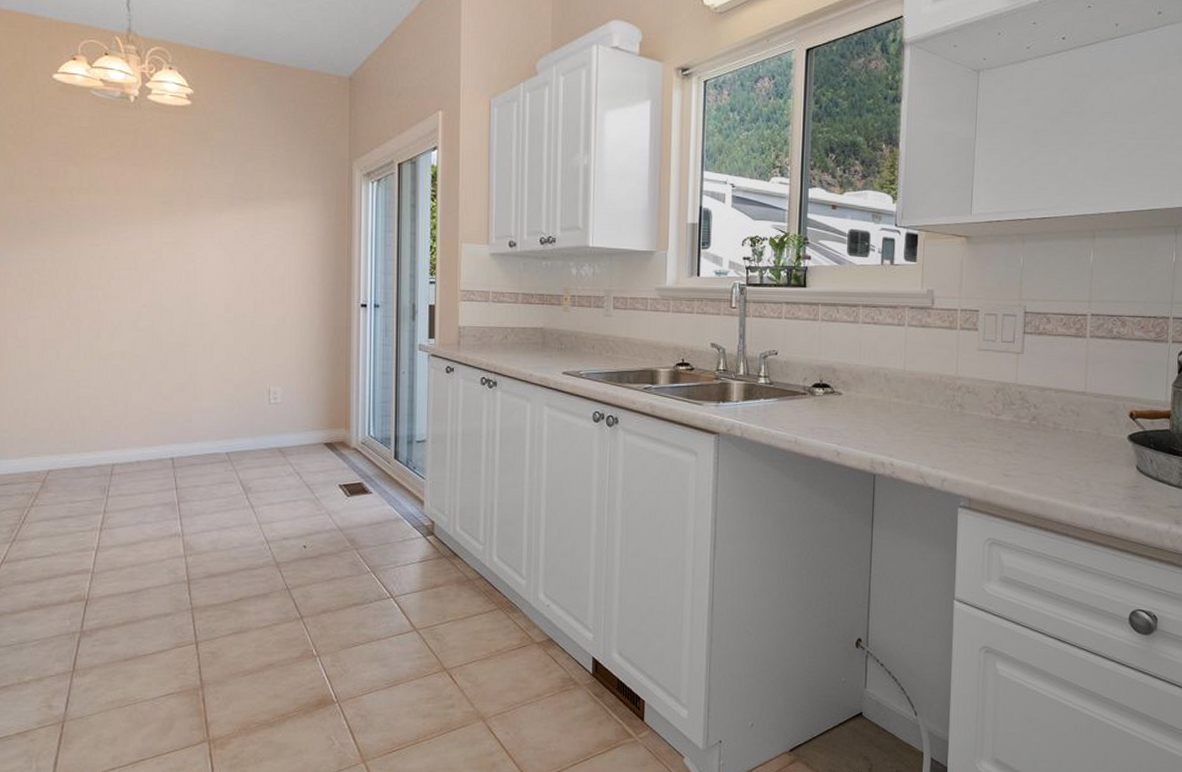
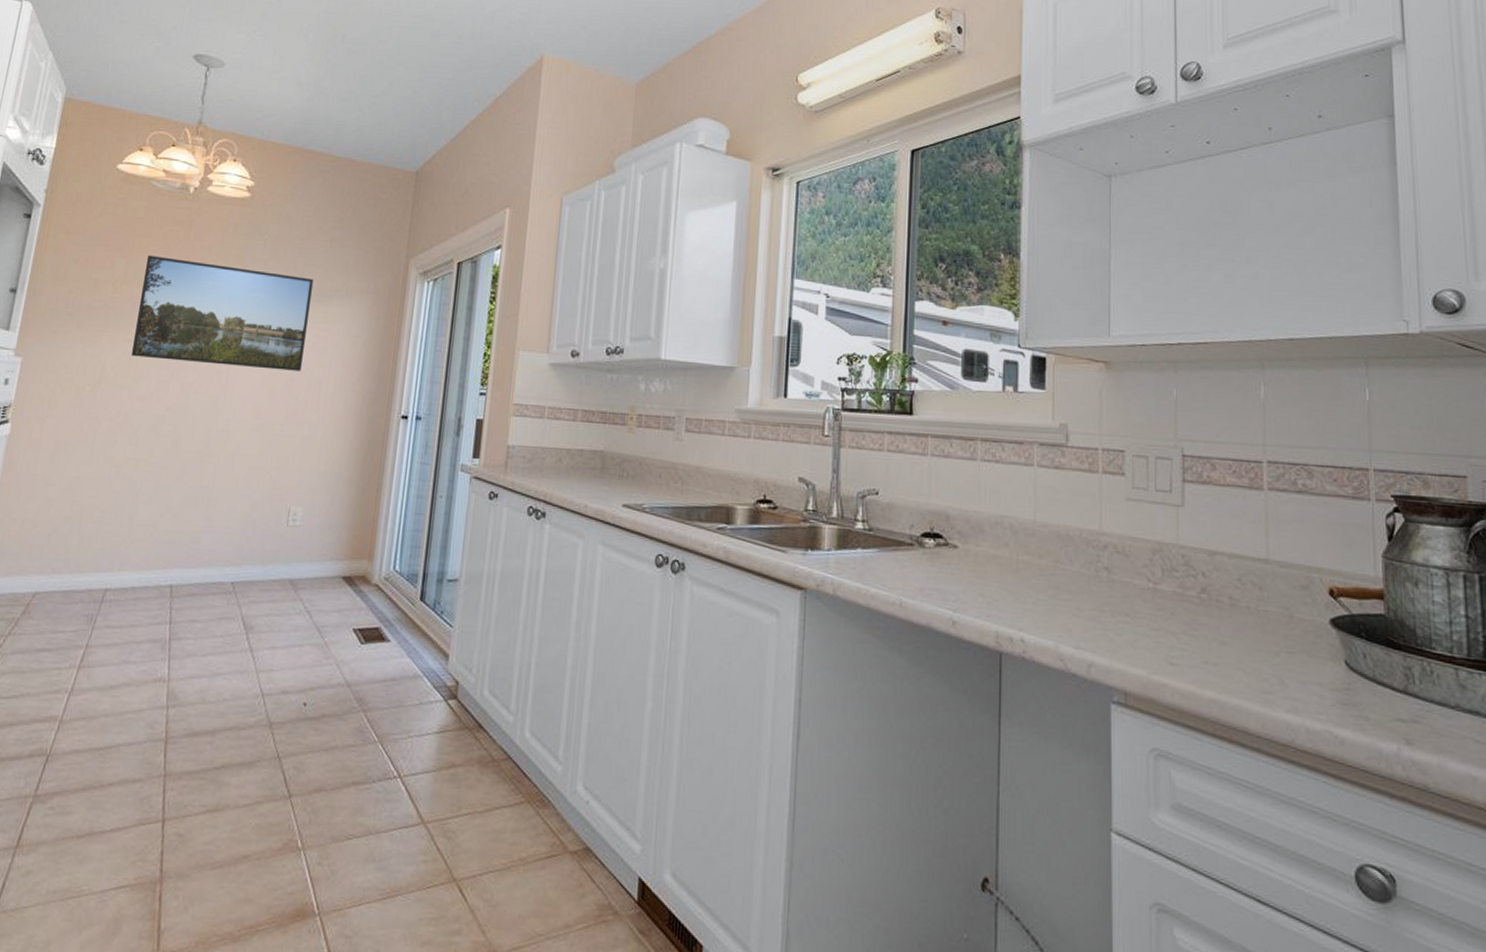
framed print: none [99,163,264,268] -> present [131,254,313,371]

